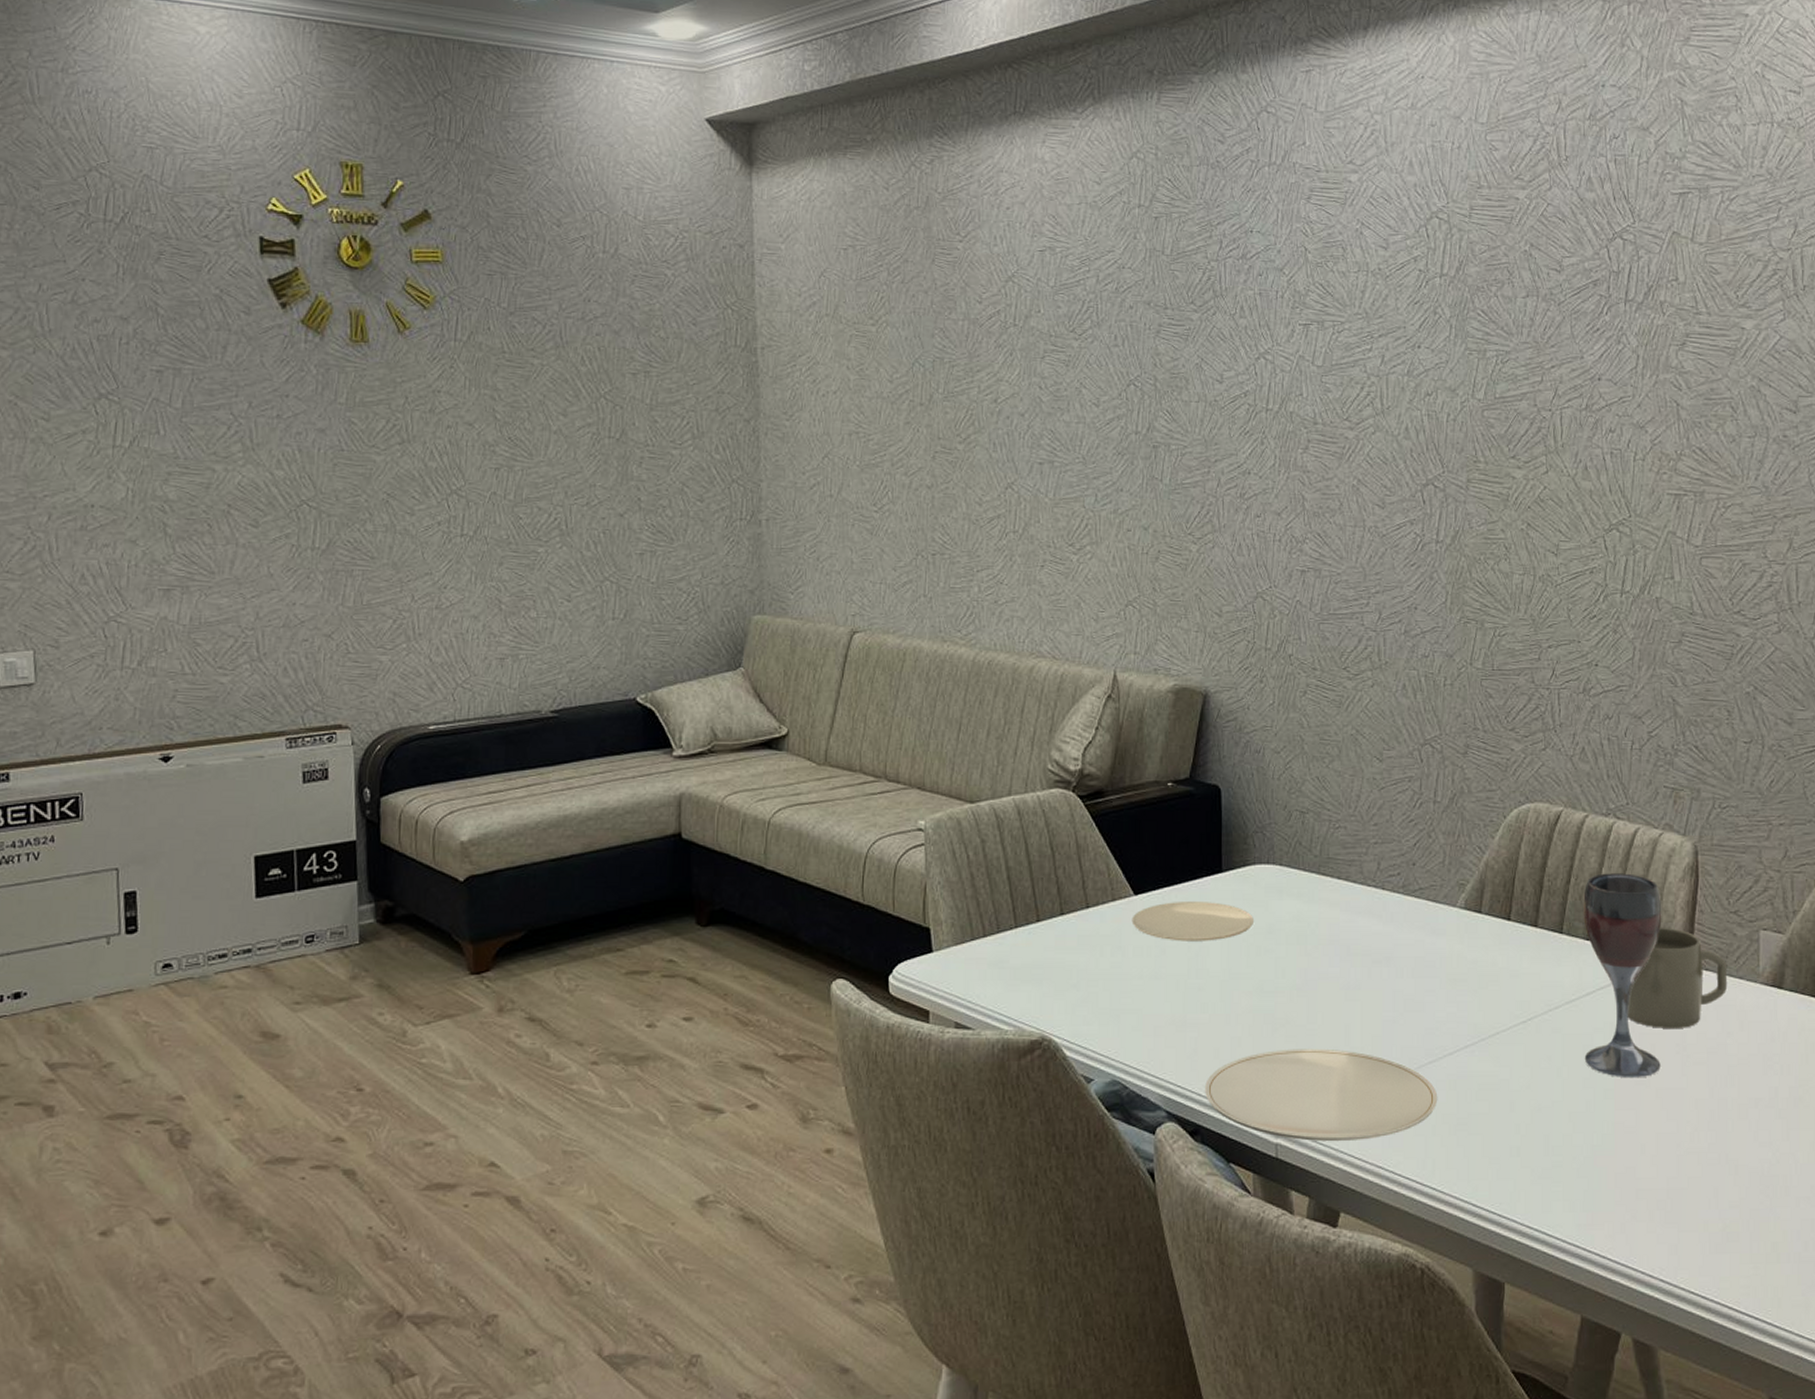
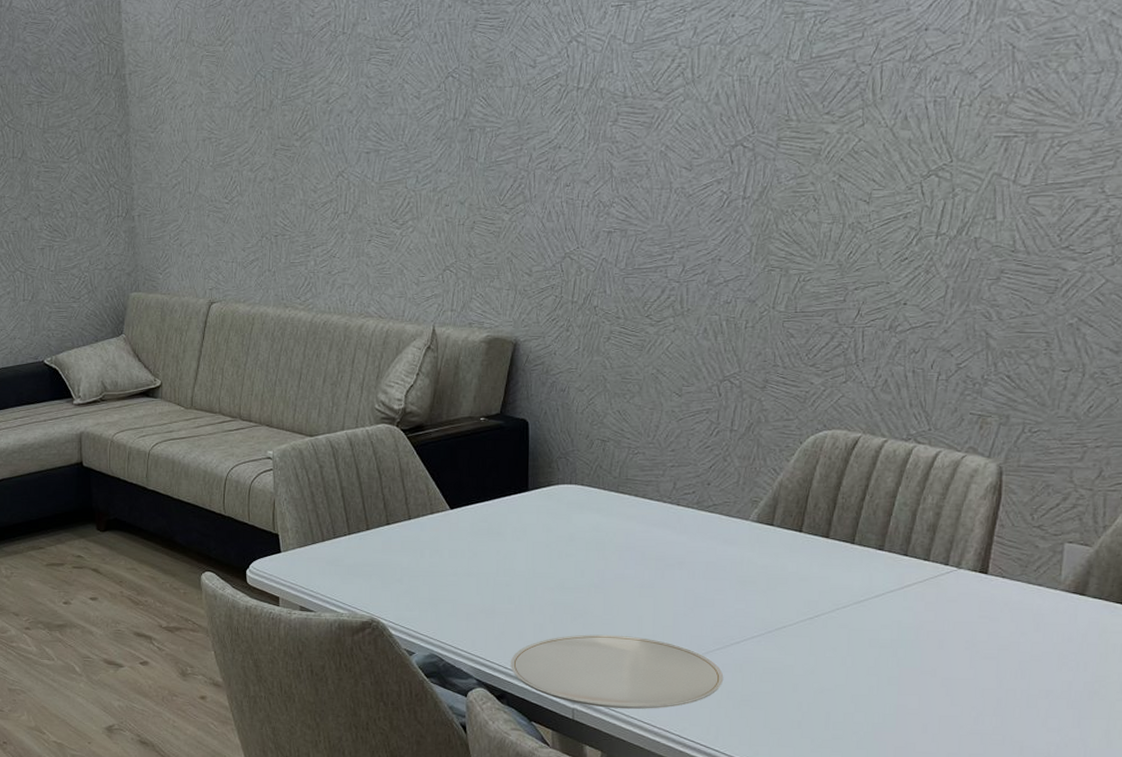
plate: present [1131,902,1255,941] -> none [448,515,557,547]
cup: present [1583,873,1662,1079] -> none [870,492,960,669]
mug: present [1627,927,1728,1028] -> none [916,539,1027,628]

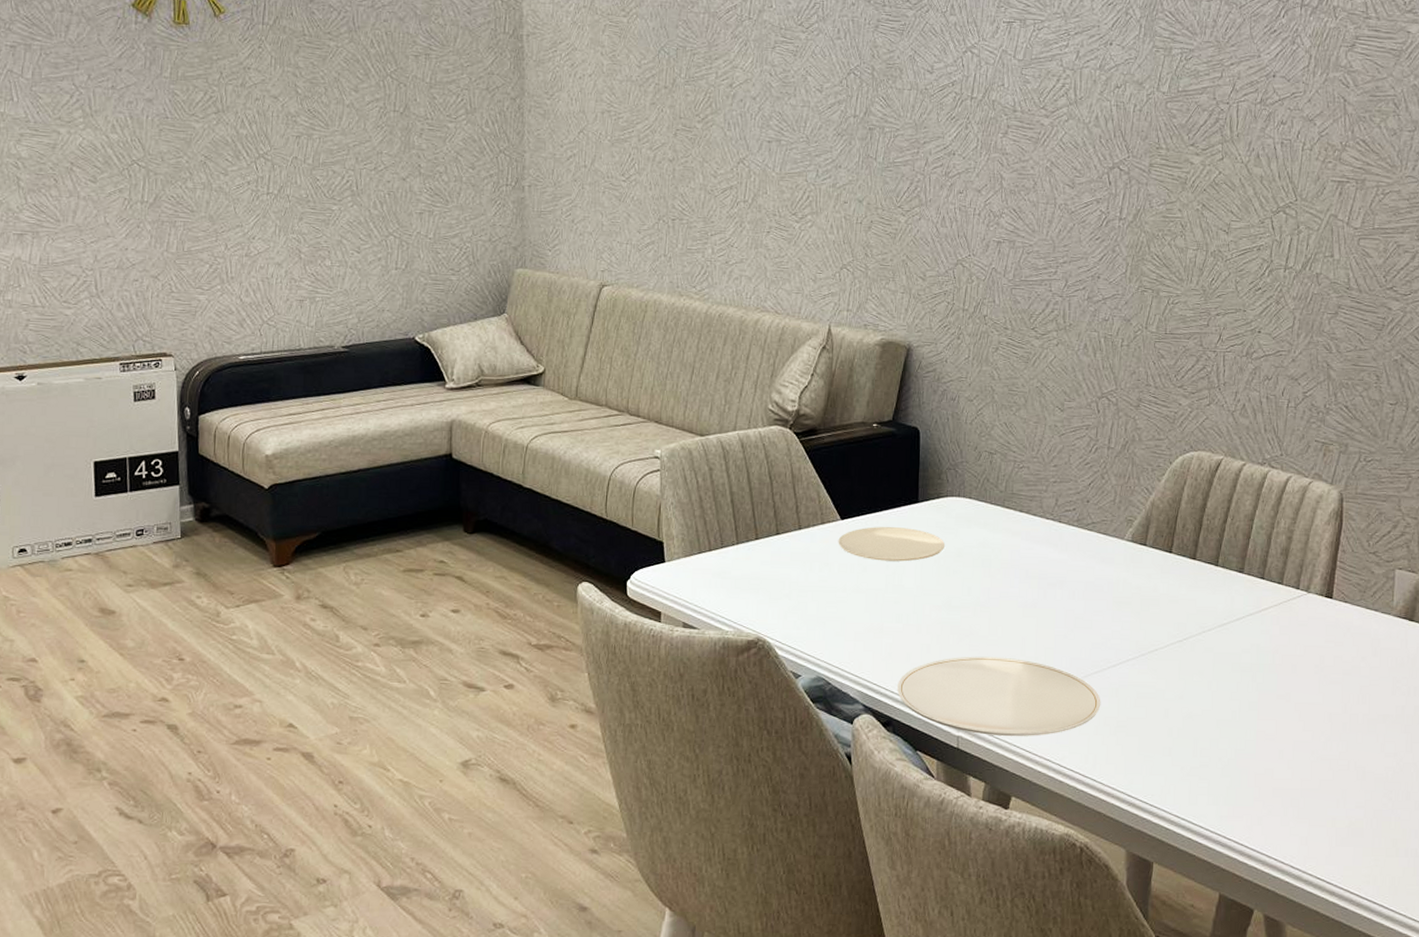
plate: none [448,515,557,547] -> present [838,527,946,562]

